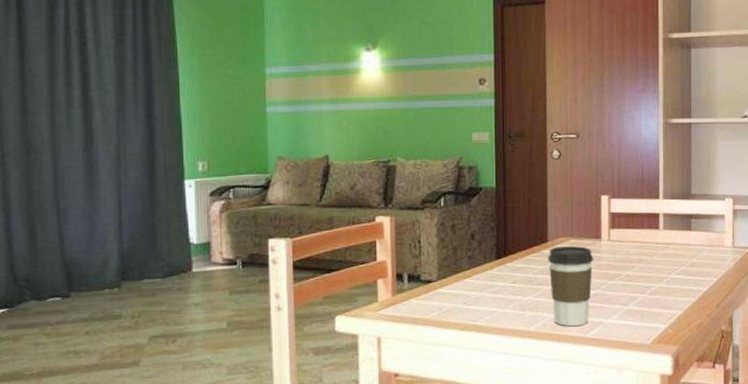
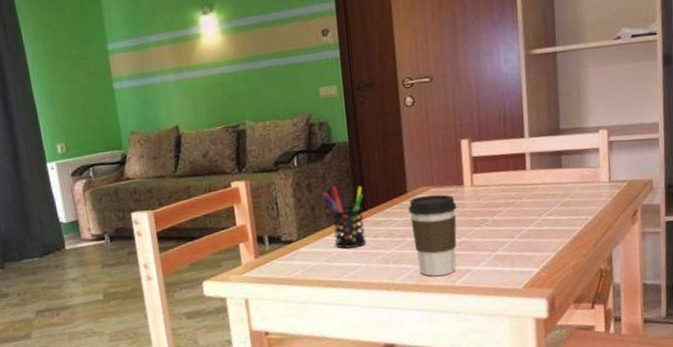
pen holder: none [466,229,506,292] -> present [322,186,366,249]

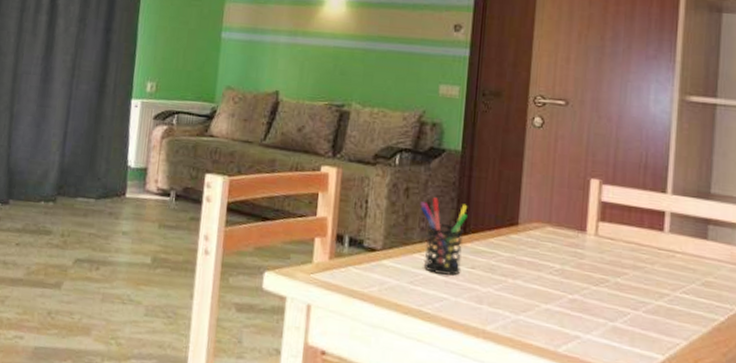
coffee cup: present [408,194,457,276] -> none [516,233,575,336]

